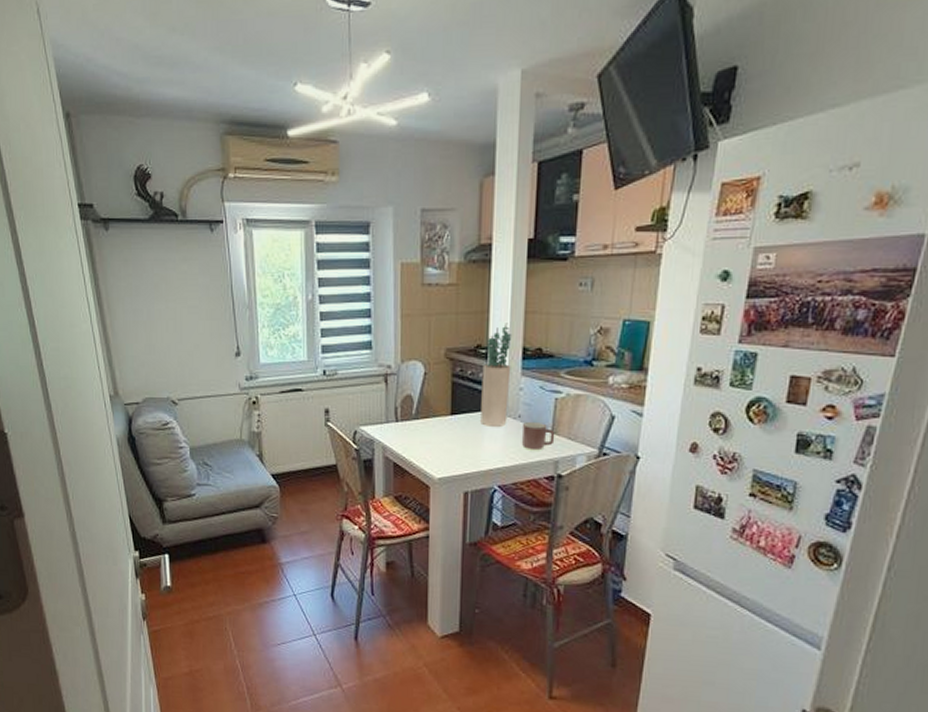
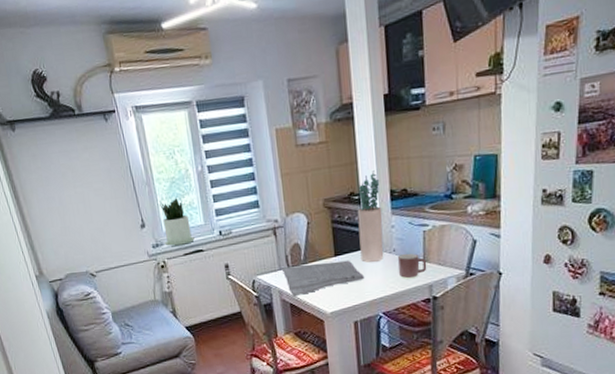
planter: none [260,327,294,381] -> present [159,198,195,246]
newspaper: none [390,420,481,454] -> present [282,260,364,296]

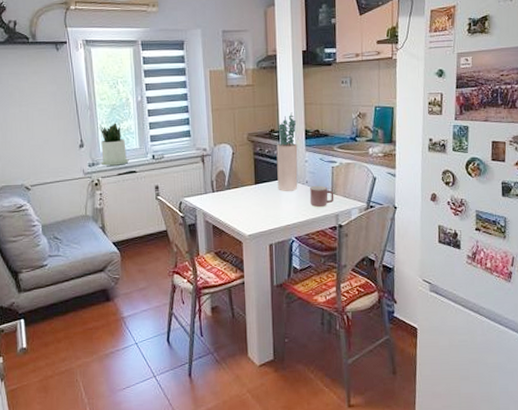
newspaper: present [282,260,364,296] -> none [208,188,280,218]

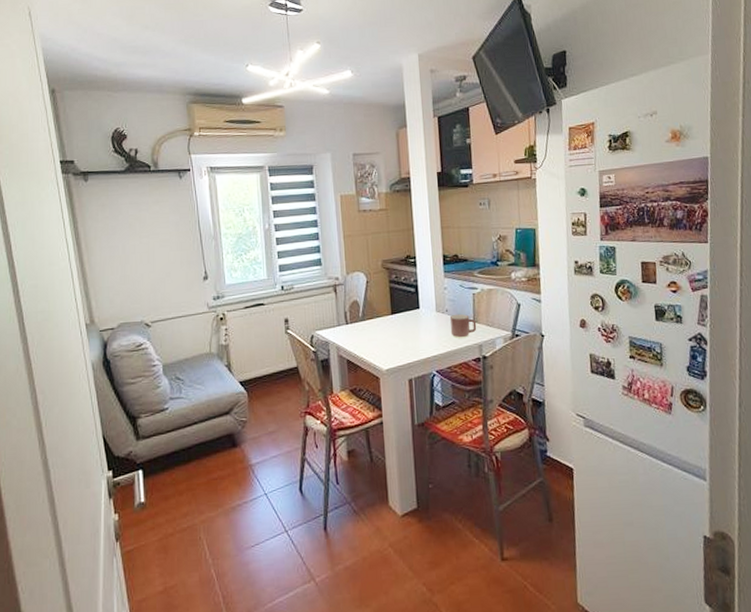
planter: present [99,123,129,166] -> none [224,252,256,299]
vase: present [276,112,298,191] -> none [413,237,438,321]

